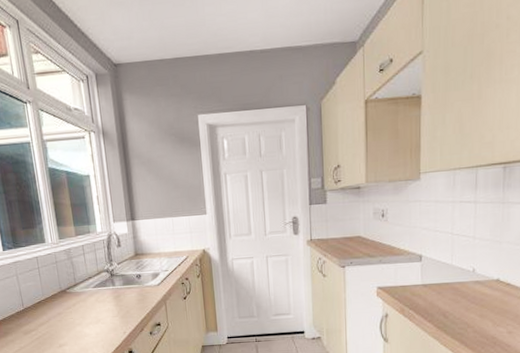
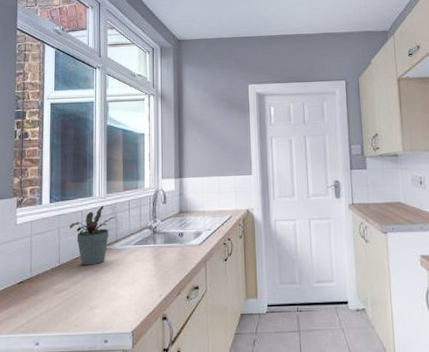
potted plant: none [27,250,72,309] -> present [70,205,116,266]

